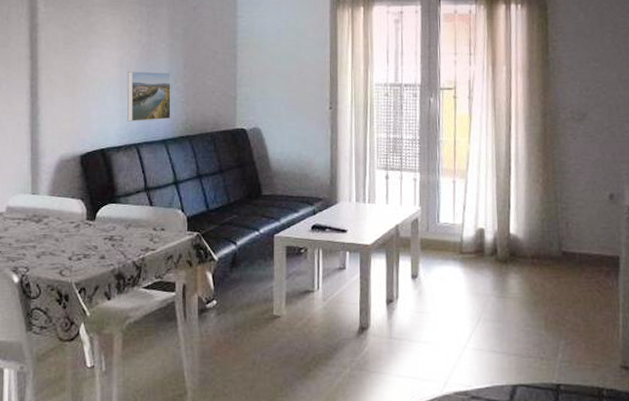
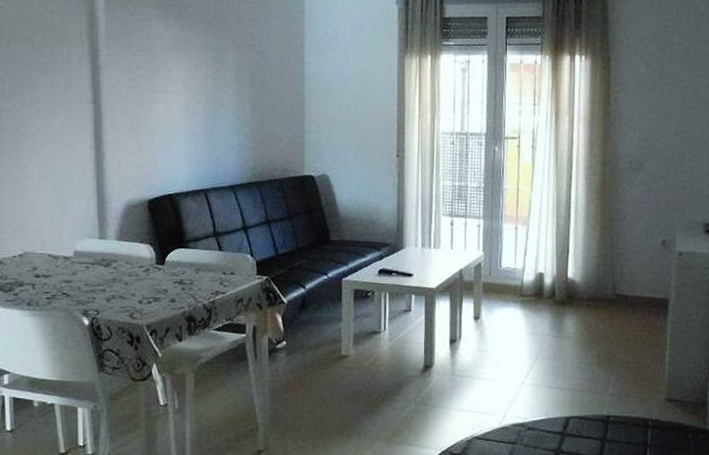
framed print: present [127,71,171,122] -> none [194,117,239,167]

